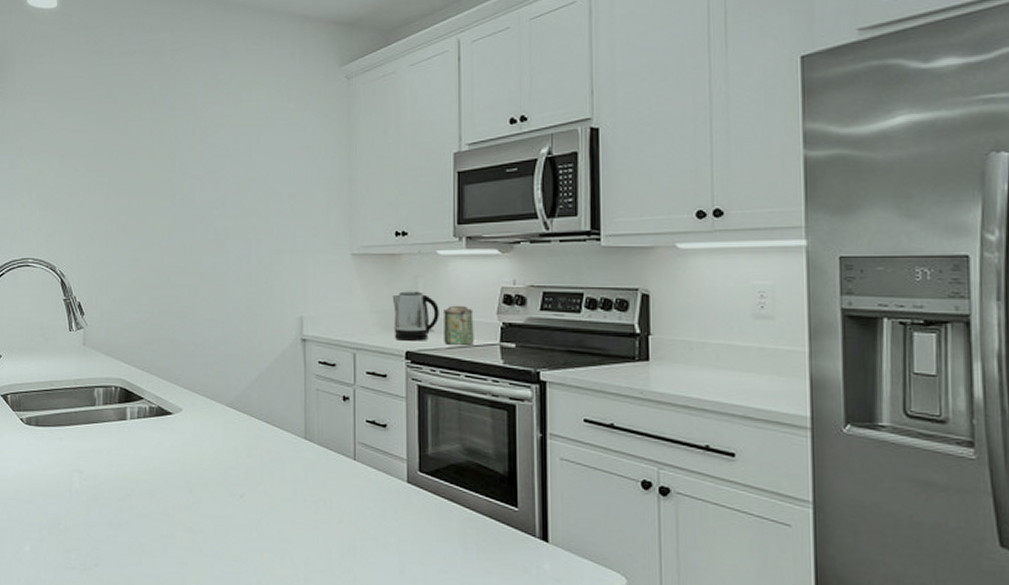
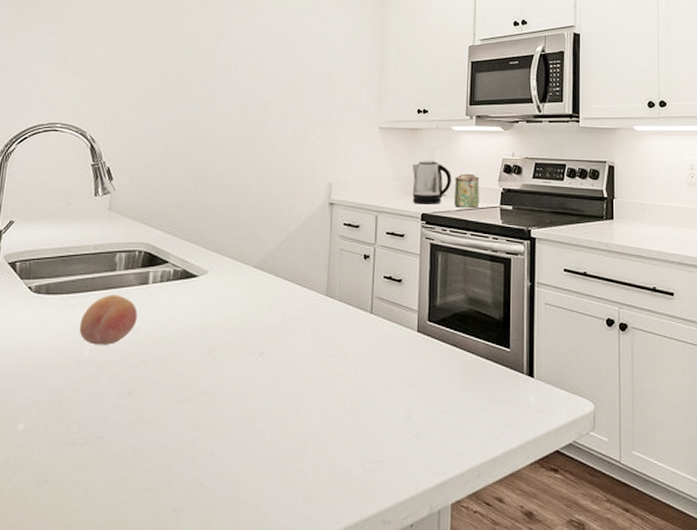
fruit: none [68,429,119,478] -> present [79,295,138,345]

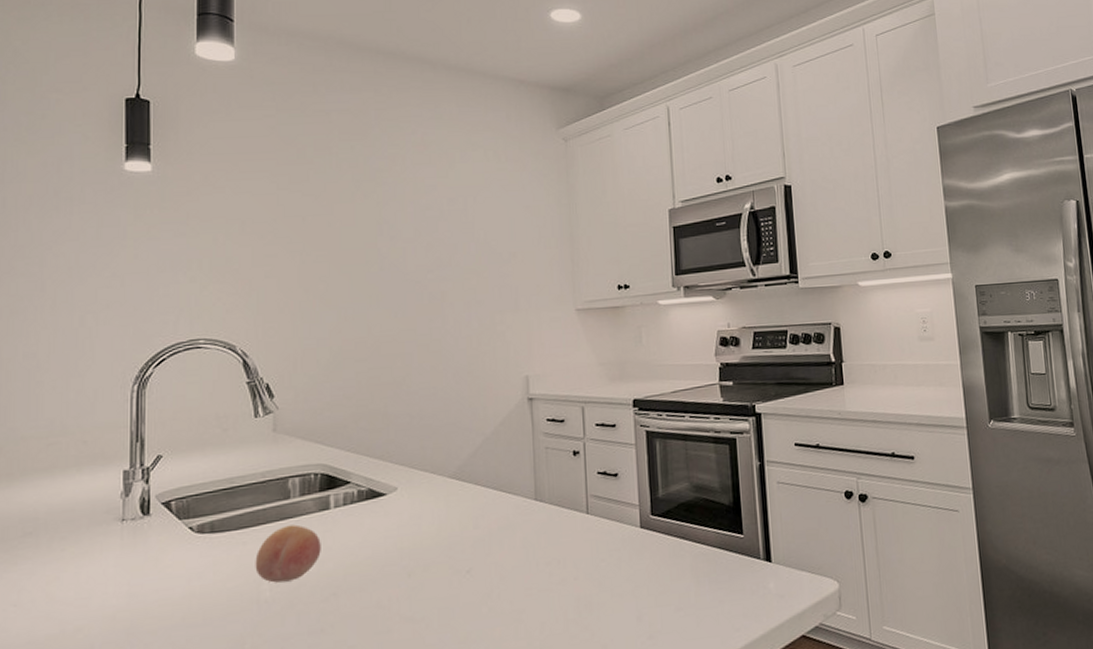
kettle: present [412,161,452,204] -> none [617,340,663,390]
canister: present [454,173,480,209] -> none [667,350,696,390]

